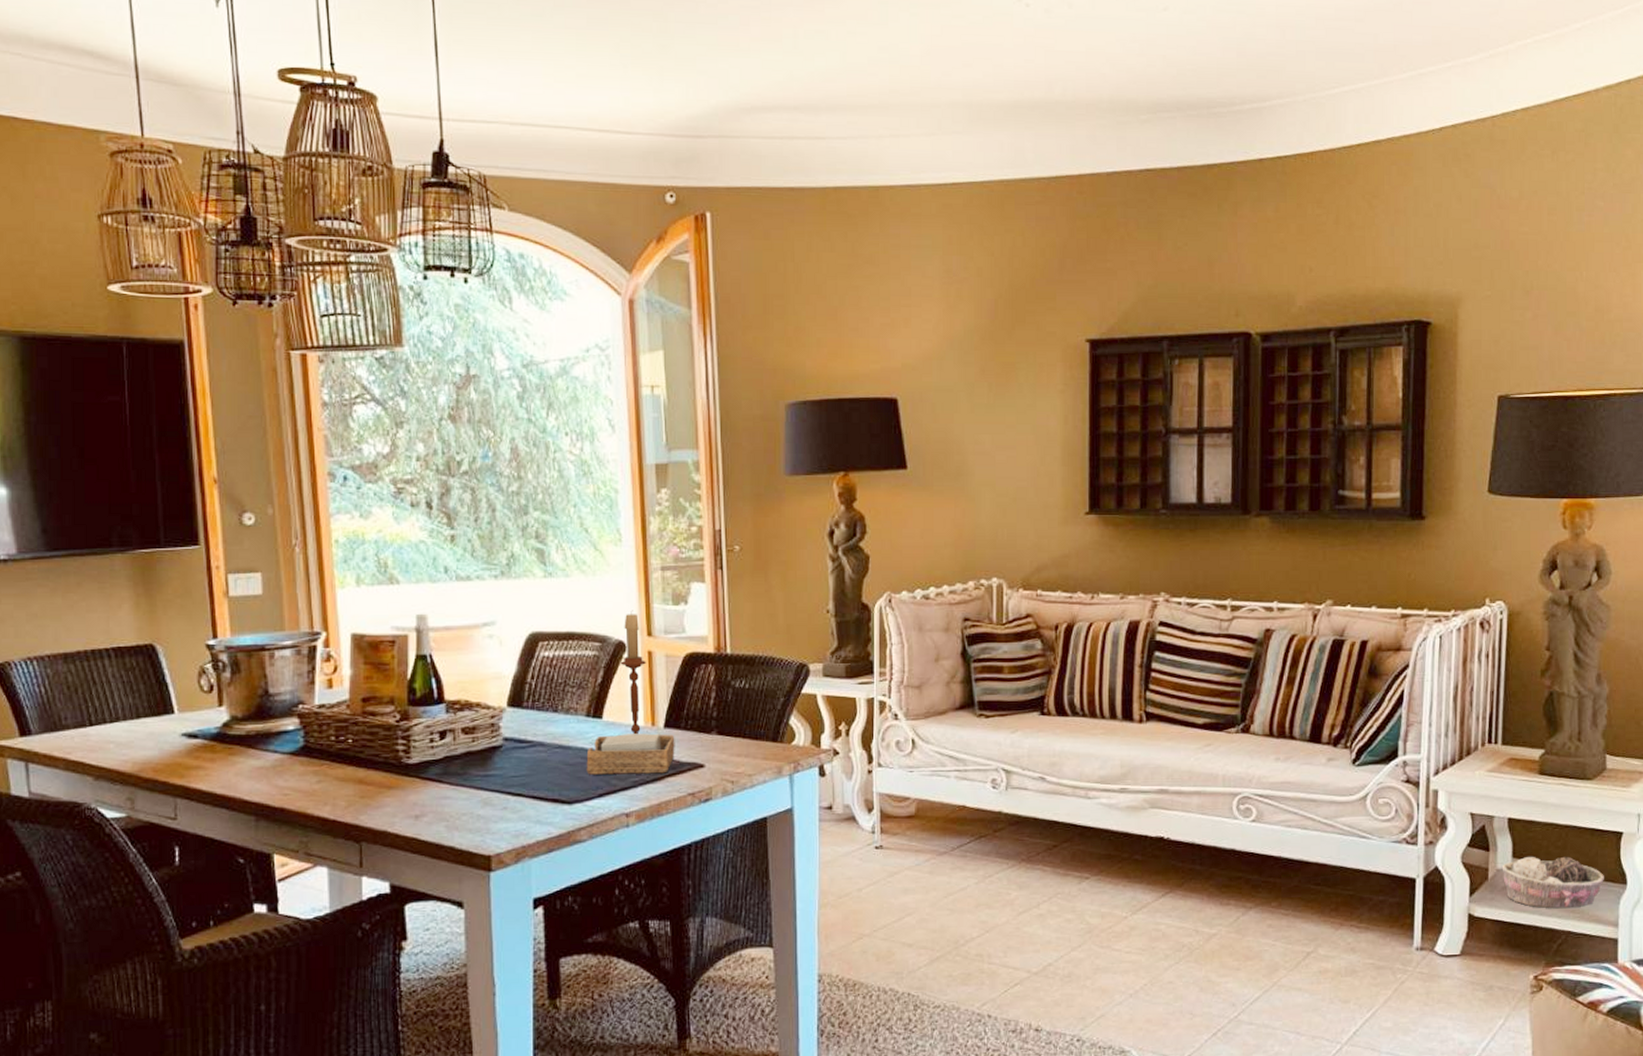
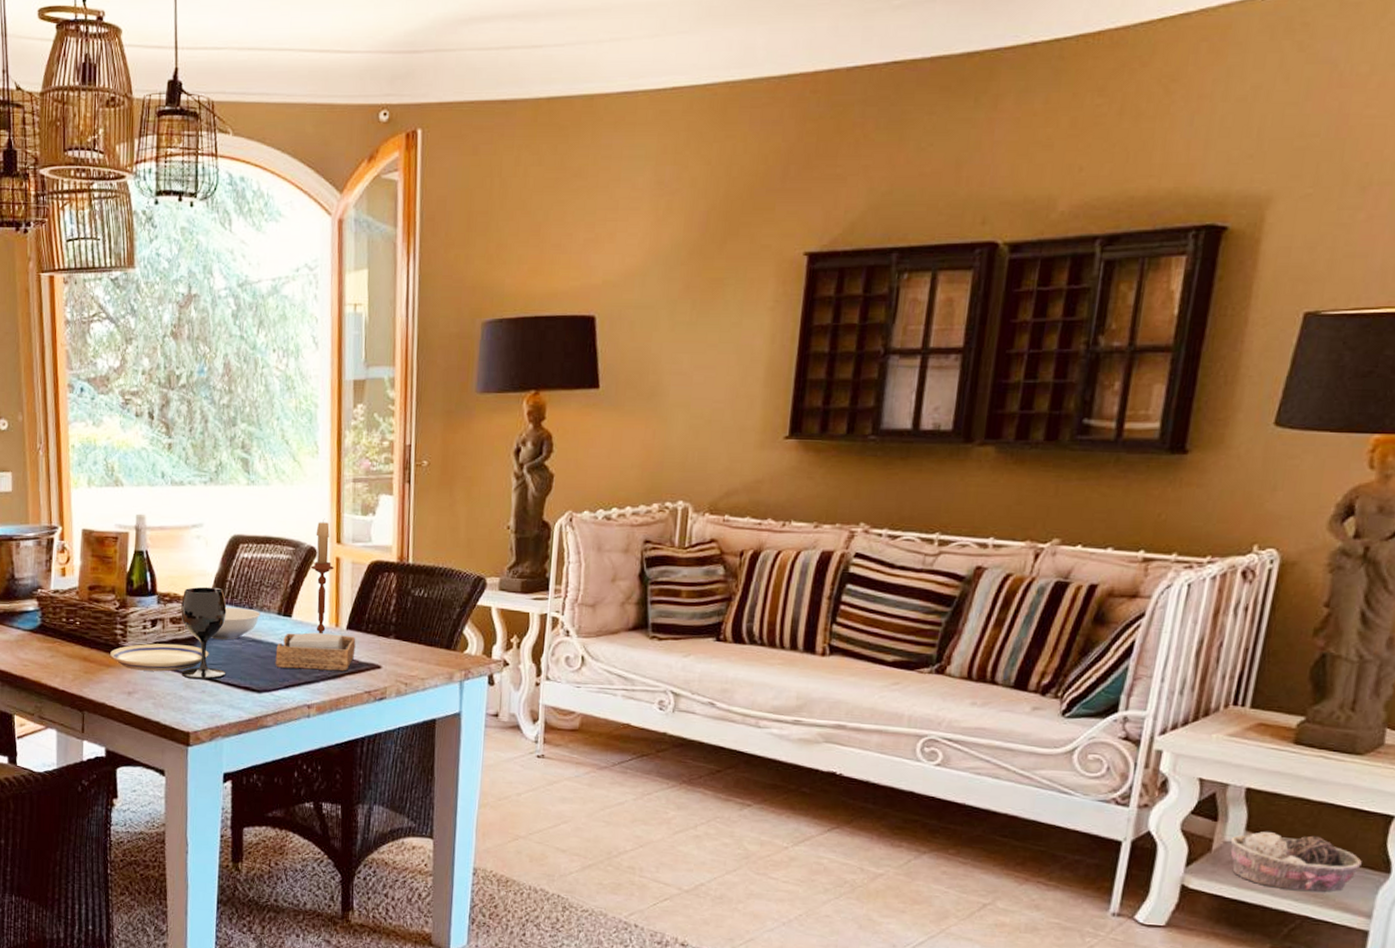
plate: none [391,756,510,790] -> present [110,643,209,672]
wine glass: none [474,690,531,795] -> present [181,586,227,680]
bowl: none [511,712,567,749] -> present [211,607,260,640]

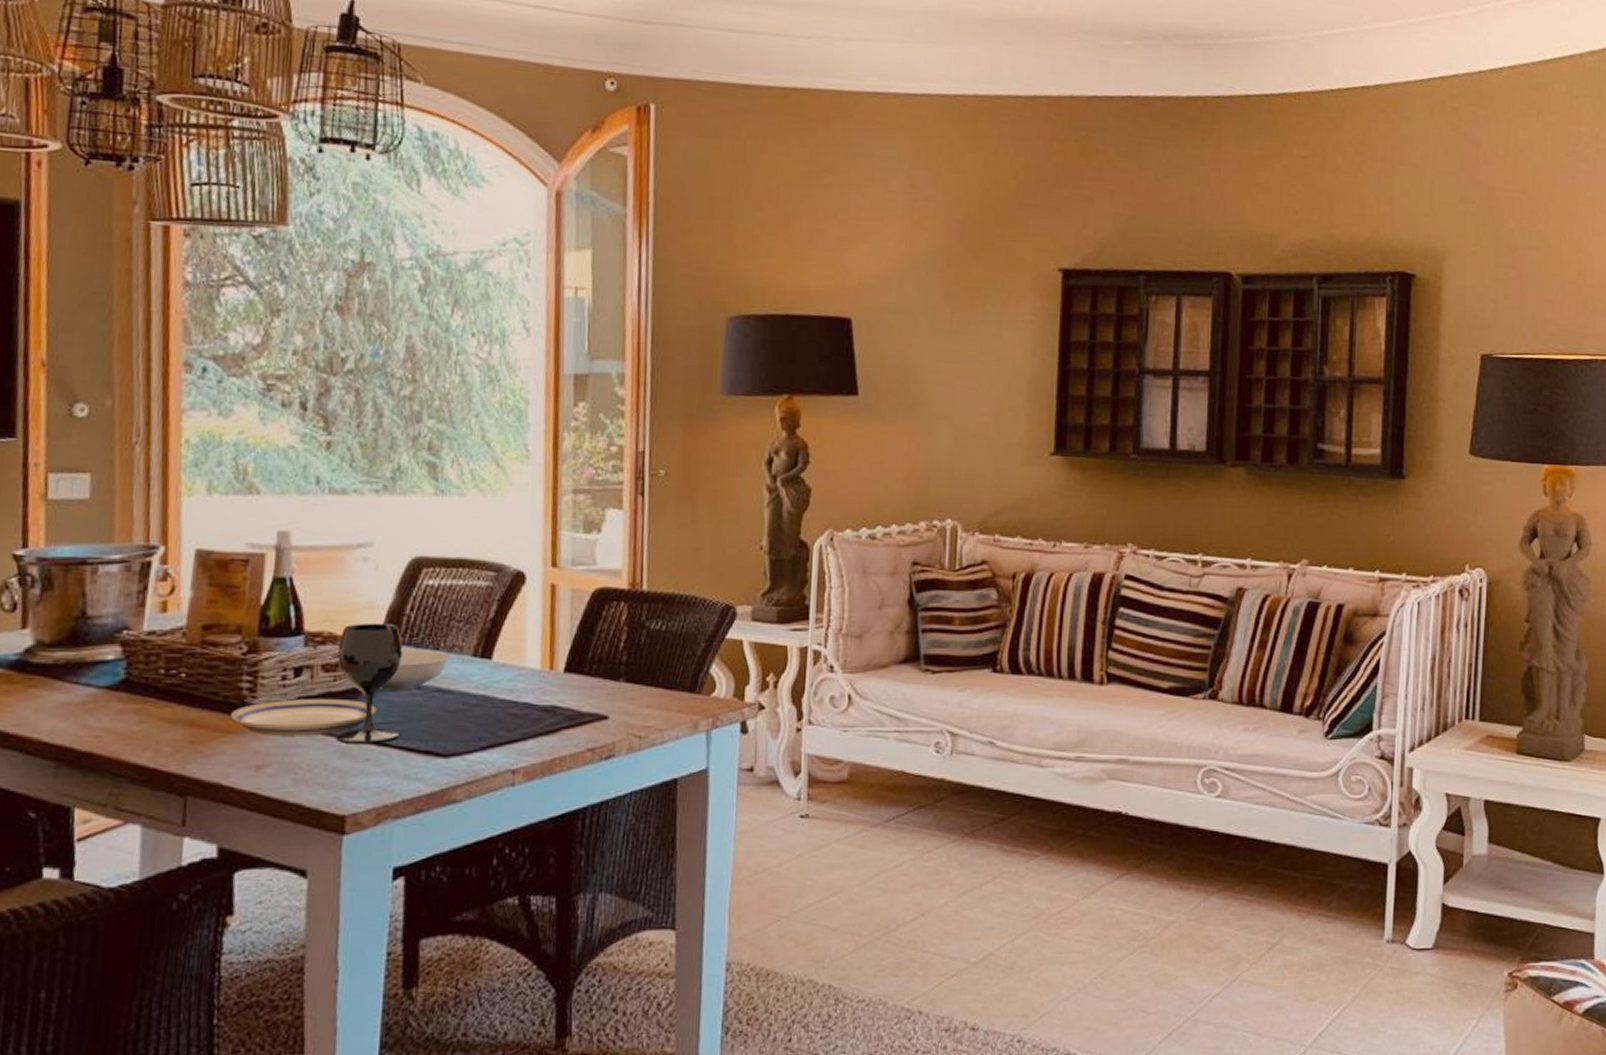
napkin holder: present [275,632,356,672] -> none [468,678,576,725]
candlestick: present [310,518,334,634] -> none [517,536,548,680]
decorative basket: present [1230,831,1362,892] -> none [1477,843,1581,900]

